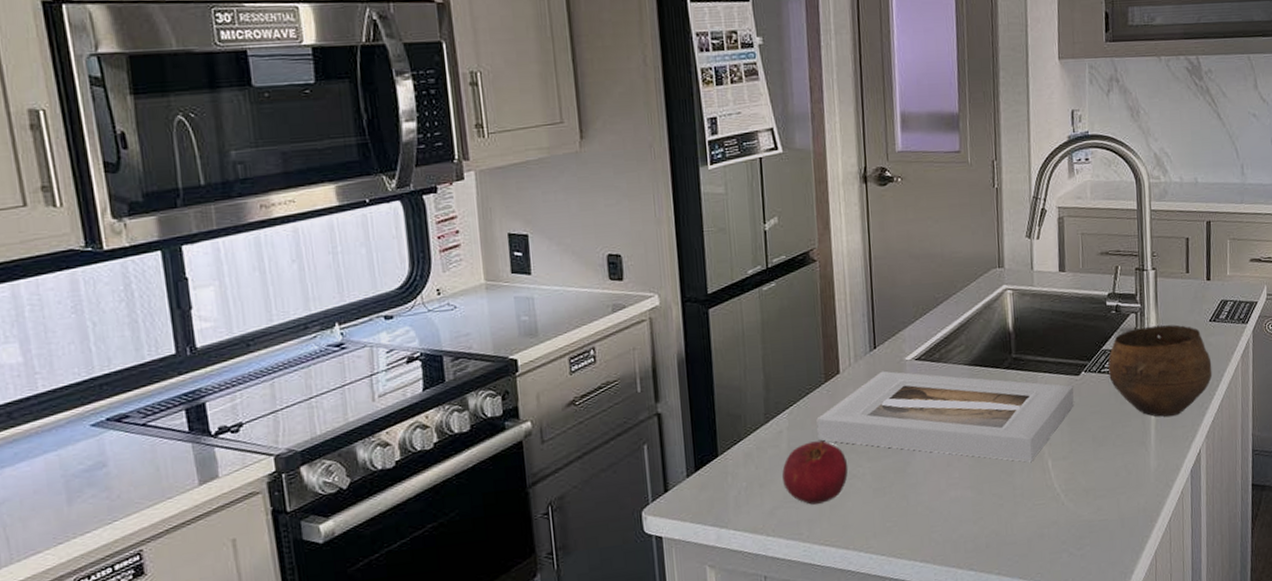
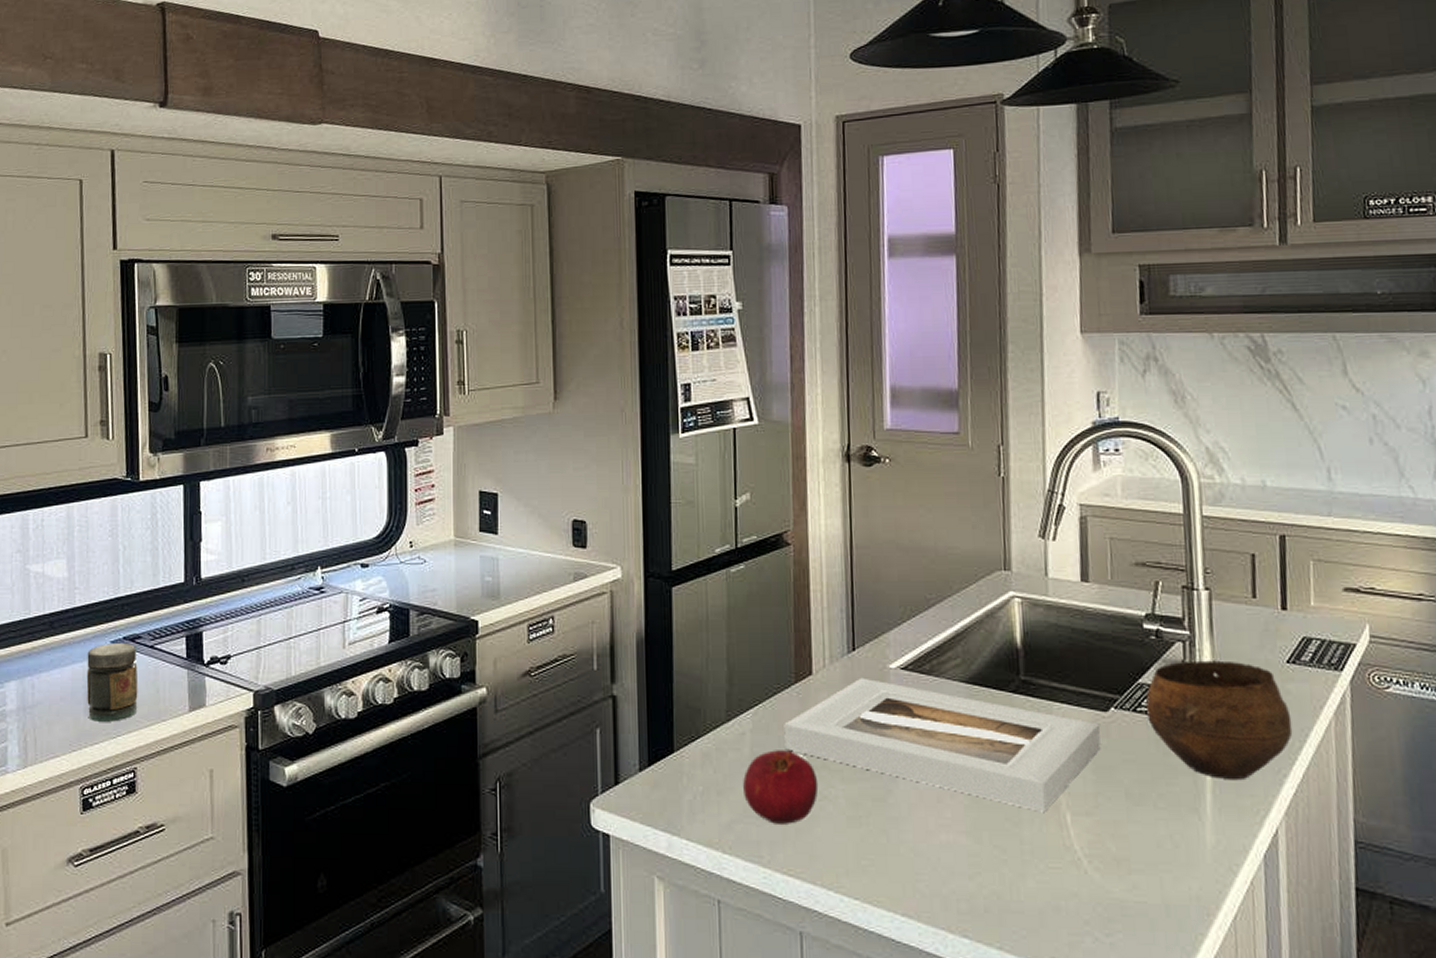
jar: none [62,424,136,510] -> present [86,642,138,722]

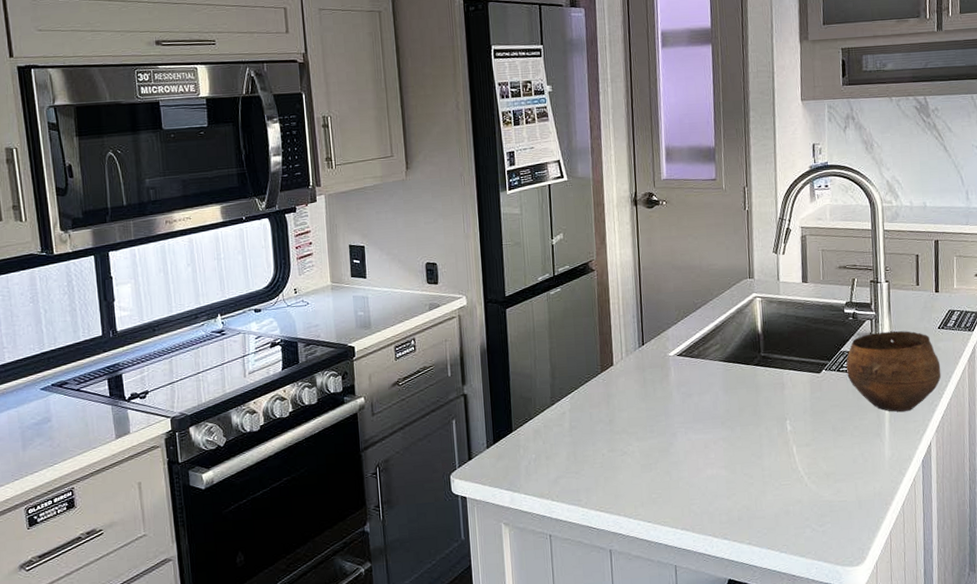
jar: present [86,642,138,722] -> none [20,388,70,455]
fruit: present [743,750,819,824] -> none [565,422,620,476]
picture frame: present [784,677,1101,812] -> none [594,364,816,447]

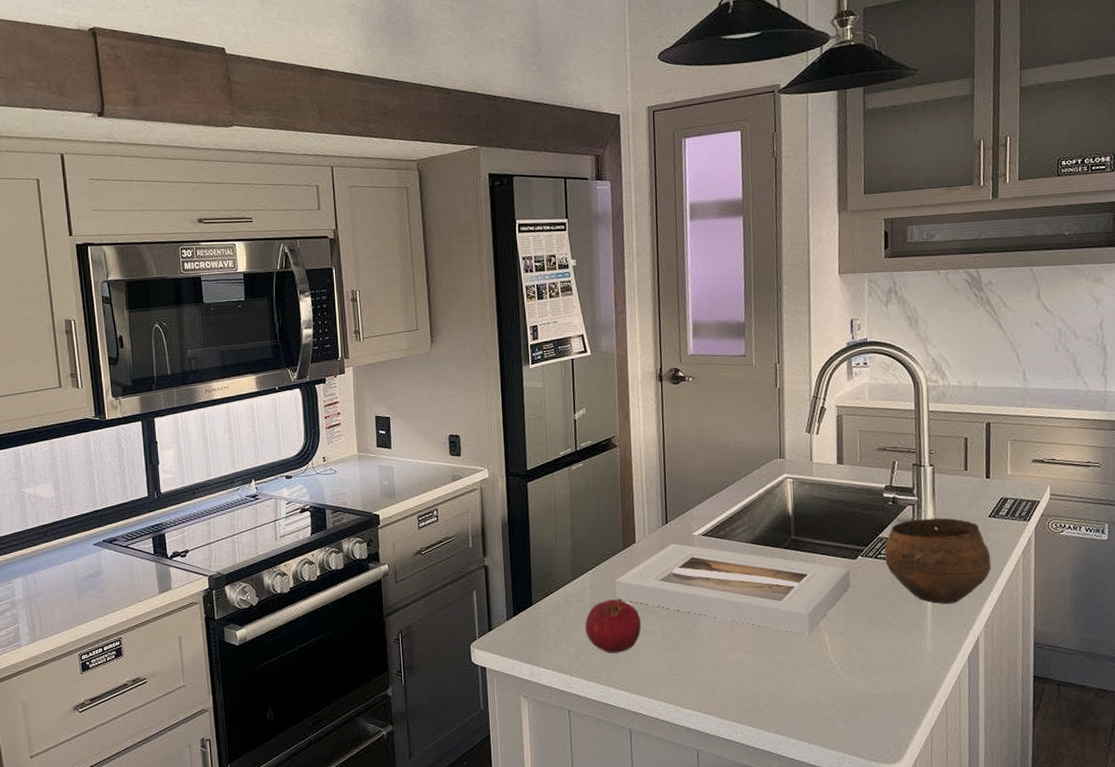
fruit: none [565,422,620,476] -> present [585,599,642,653]
picture frame: none [594,364,816,447] -> present [615,543,851,634]

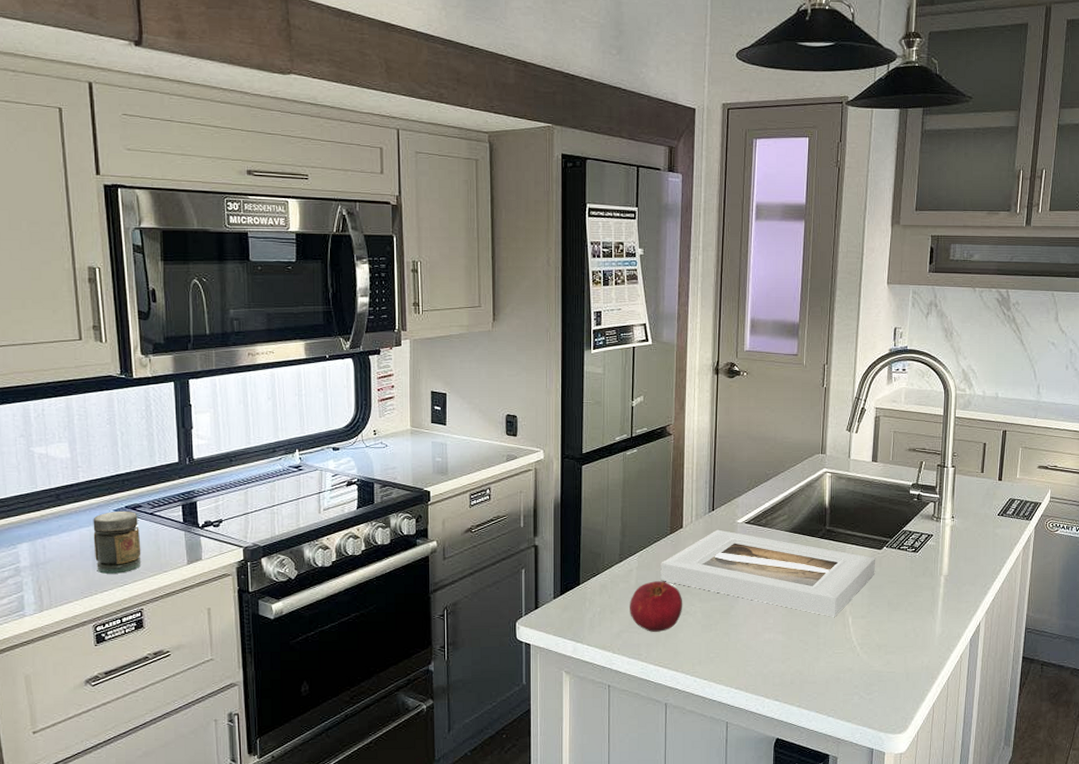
jar: none [75,544,119,605] -> present [93,510,142,574]
bowl: present [884,517,992,604] -> none [907,514,997,592]

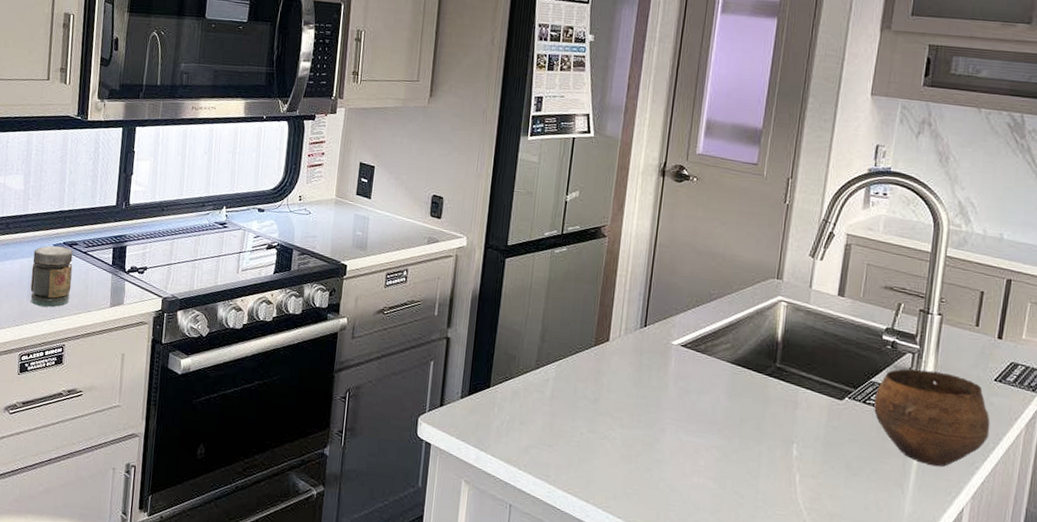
fruit: present [630,581,683,632] -> none [541,396,602,454]
picture frame: present [661,529,876,617] -> none [579,348,835,471]
bowl: none [907,514,997,592] -> present [874,369,991,467]

